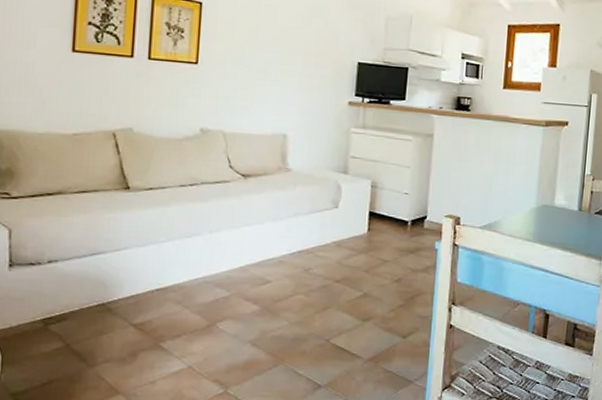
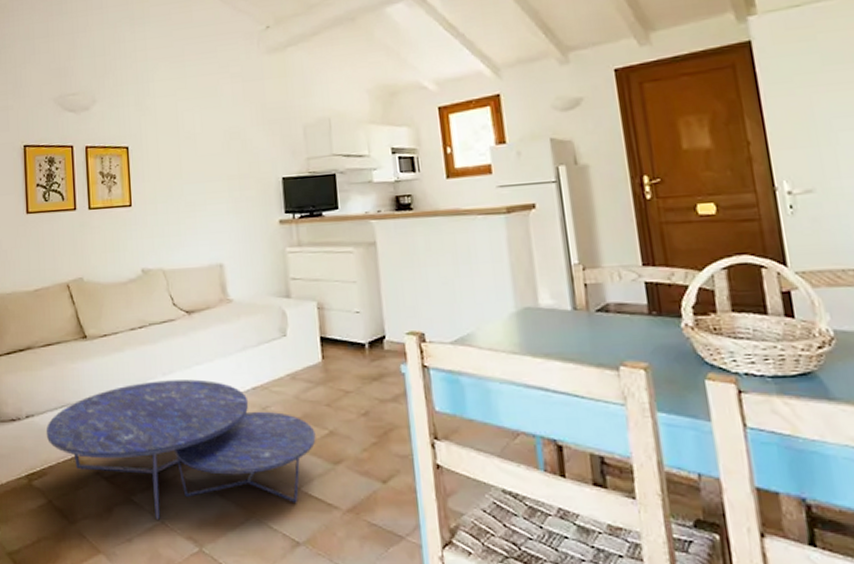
nesting table: none [70,237,351,364] -> present [46,379,316,520]

